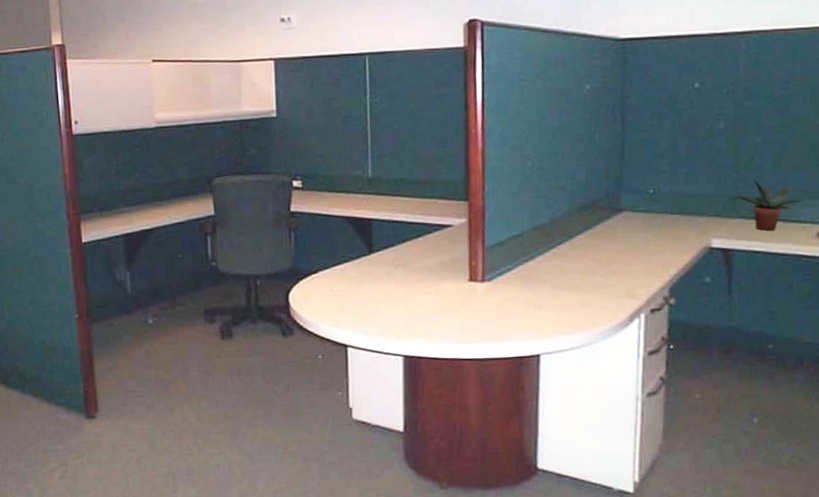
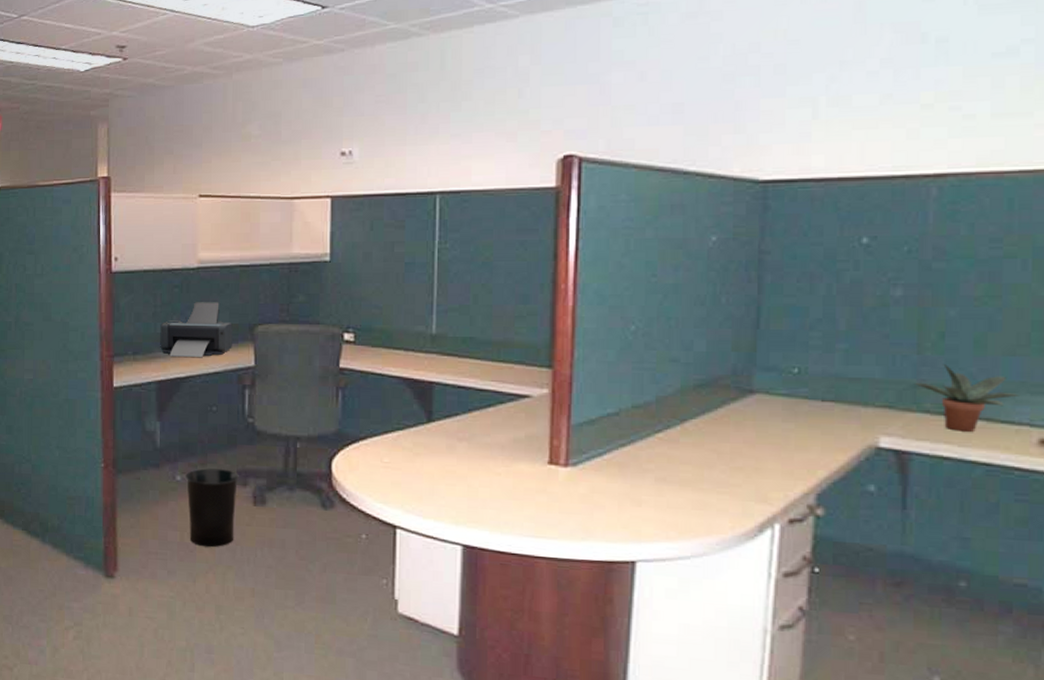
printer: none [125,158,193,211] -> present [161,302,233,358]
waste bin: none [157,310,207,380] -> present [185,468,239,547]

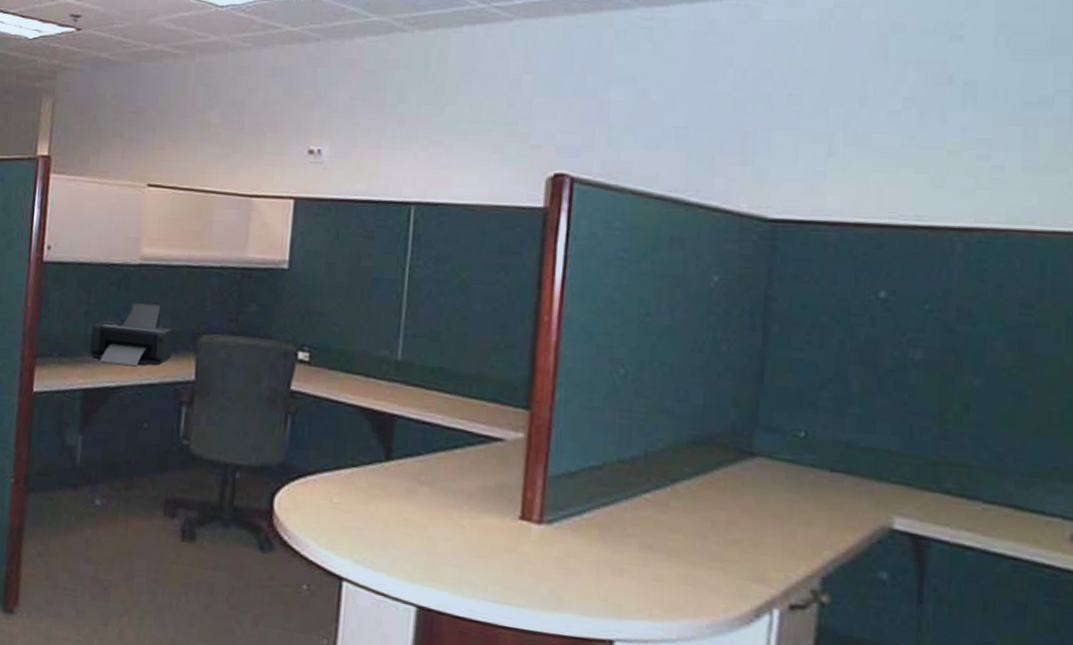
waste bin: present [185,468,239,547] -> none [104,493,167,586]
potted plant: present [915,364,1019,432] -> none [935,440,1051,520]

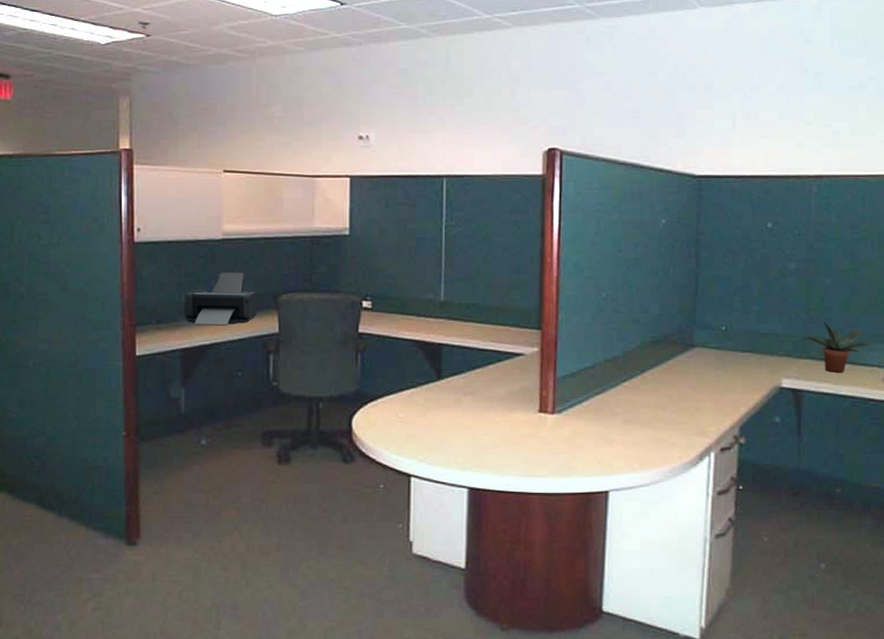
potted plant: none [935,440,1051,520] -> present [805,321,871,373]

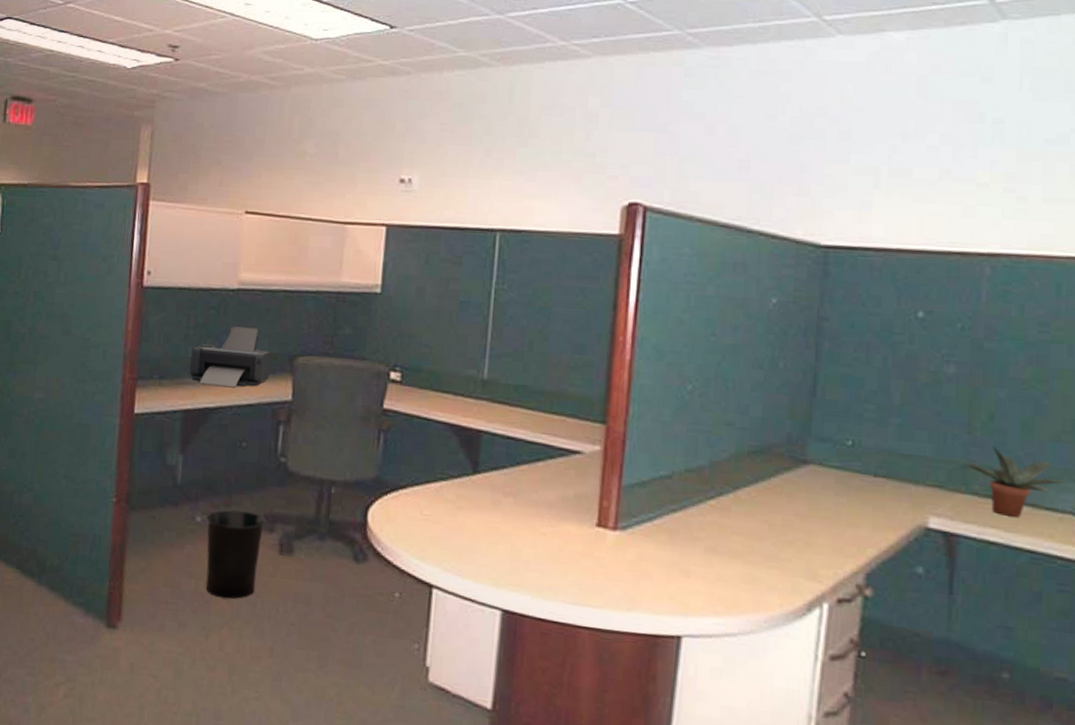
waste bin: none [210,431,264,506] -> present [205,510,266,599]

